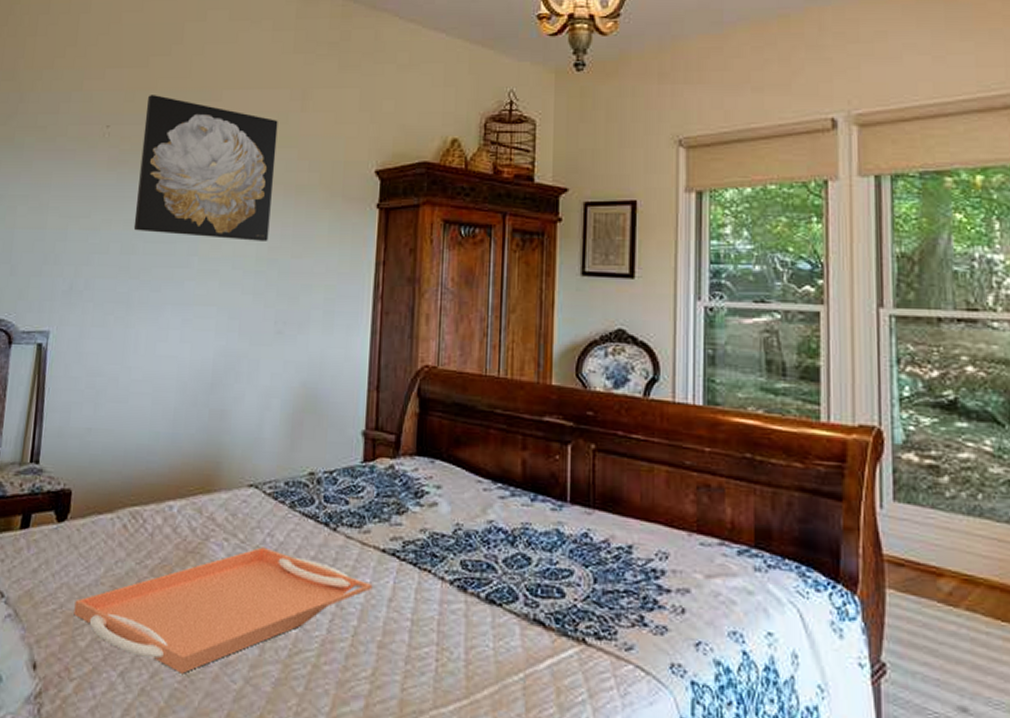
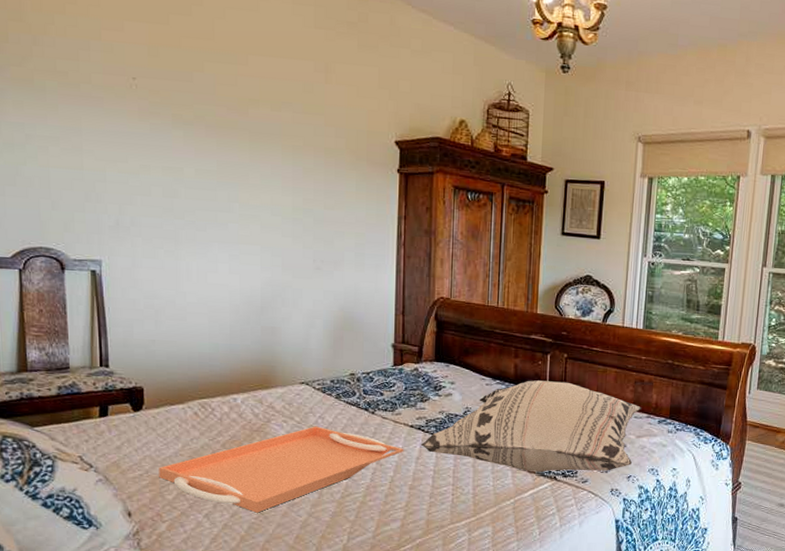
wall art: present [133,95,278,241] -> none [172,52,304,194]
decorative pillow: none [394,483,709,633] -> present [420,380,641,472]

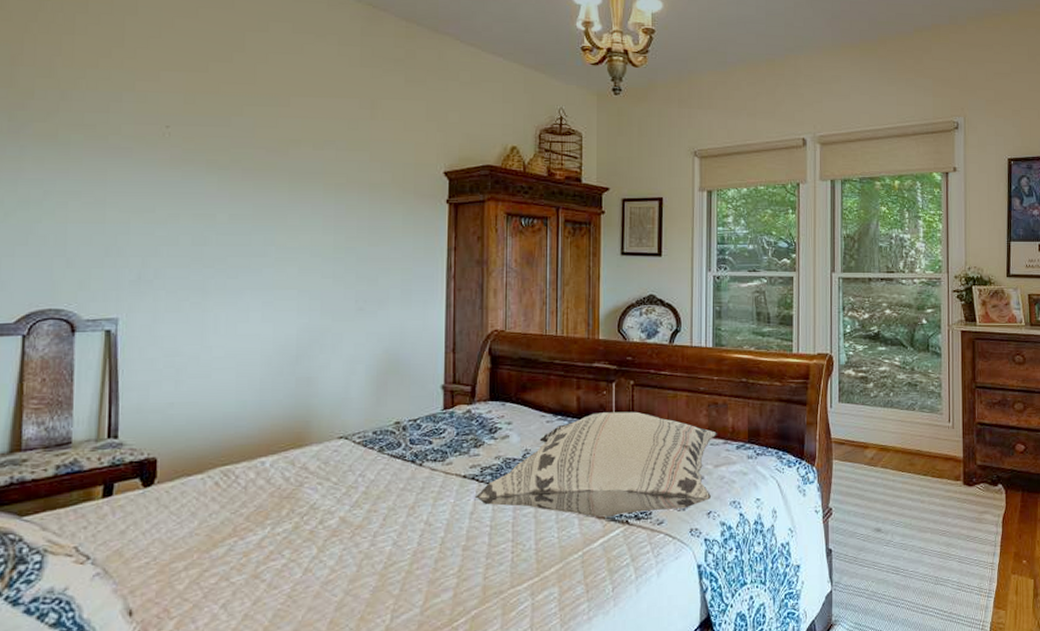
serving tray: present [159,426,404,513] -> none [169,486,456,597]

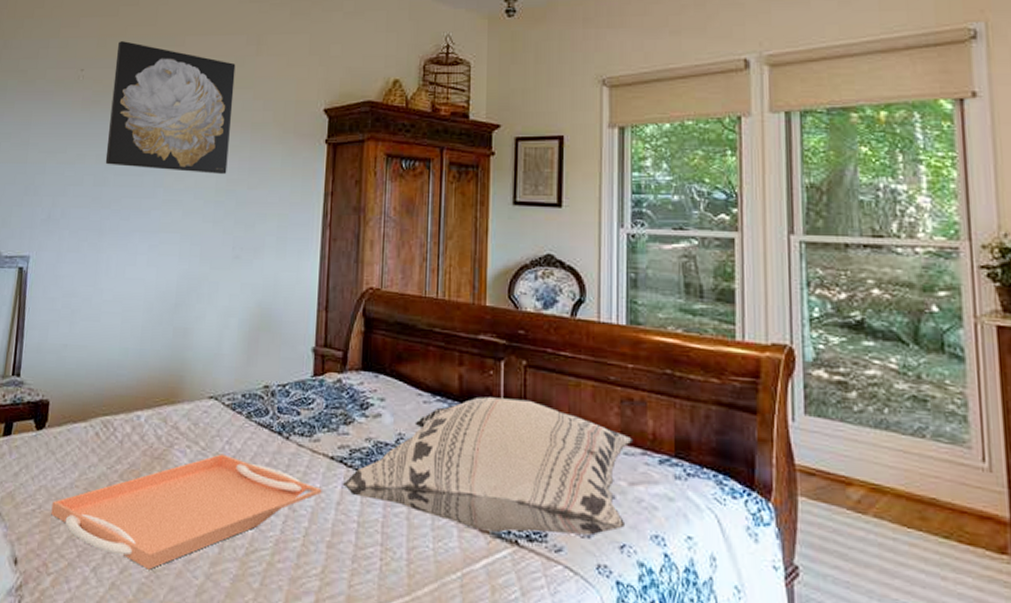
serving tray: none [169,486,456,597] -> present [51,454,322,570]
wall art: none [204,98,349,232] -> present [105,41,236,174]

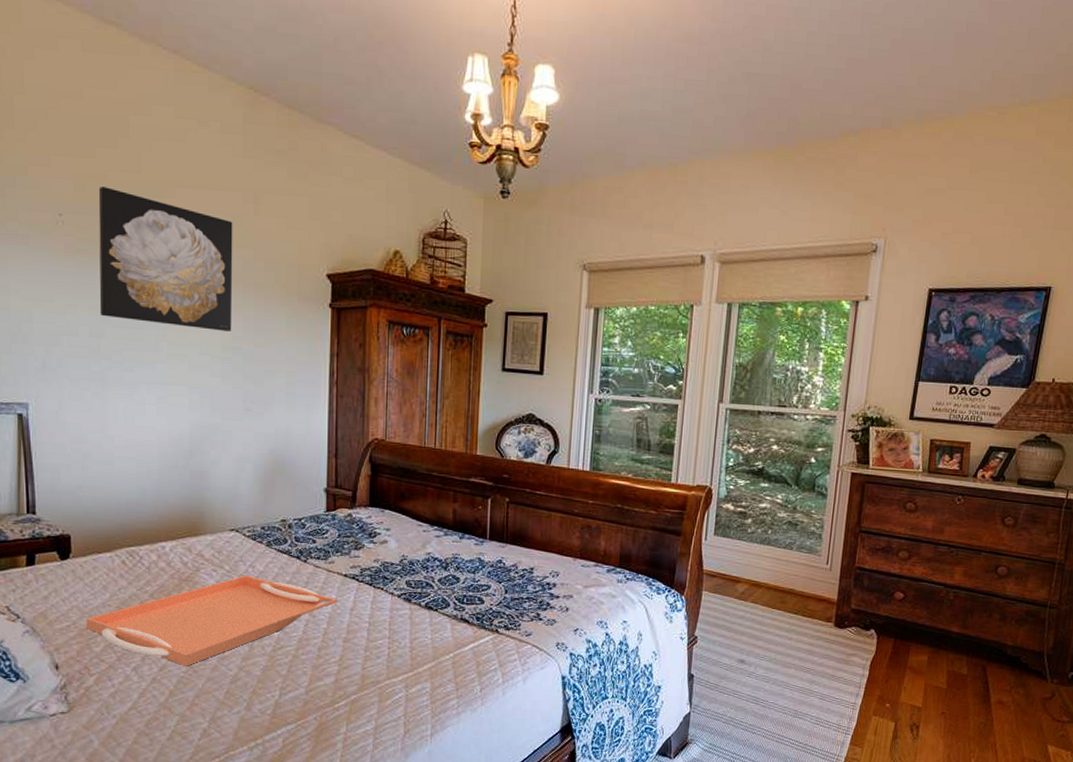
decorative pillow: present [342,396,632,536] -> none [354,526,588,624]

